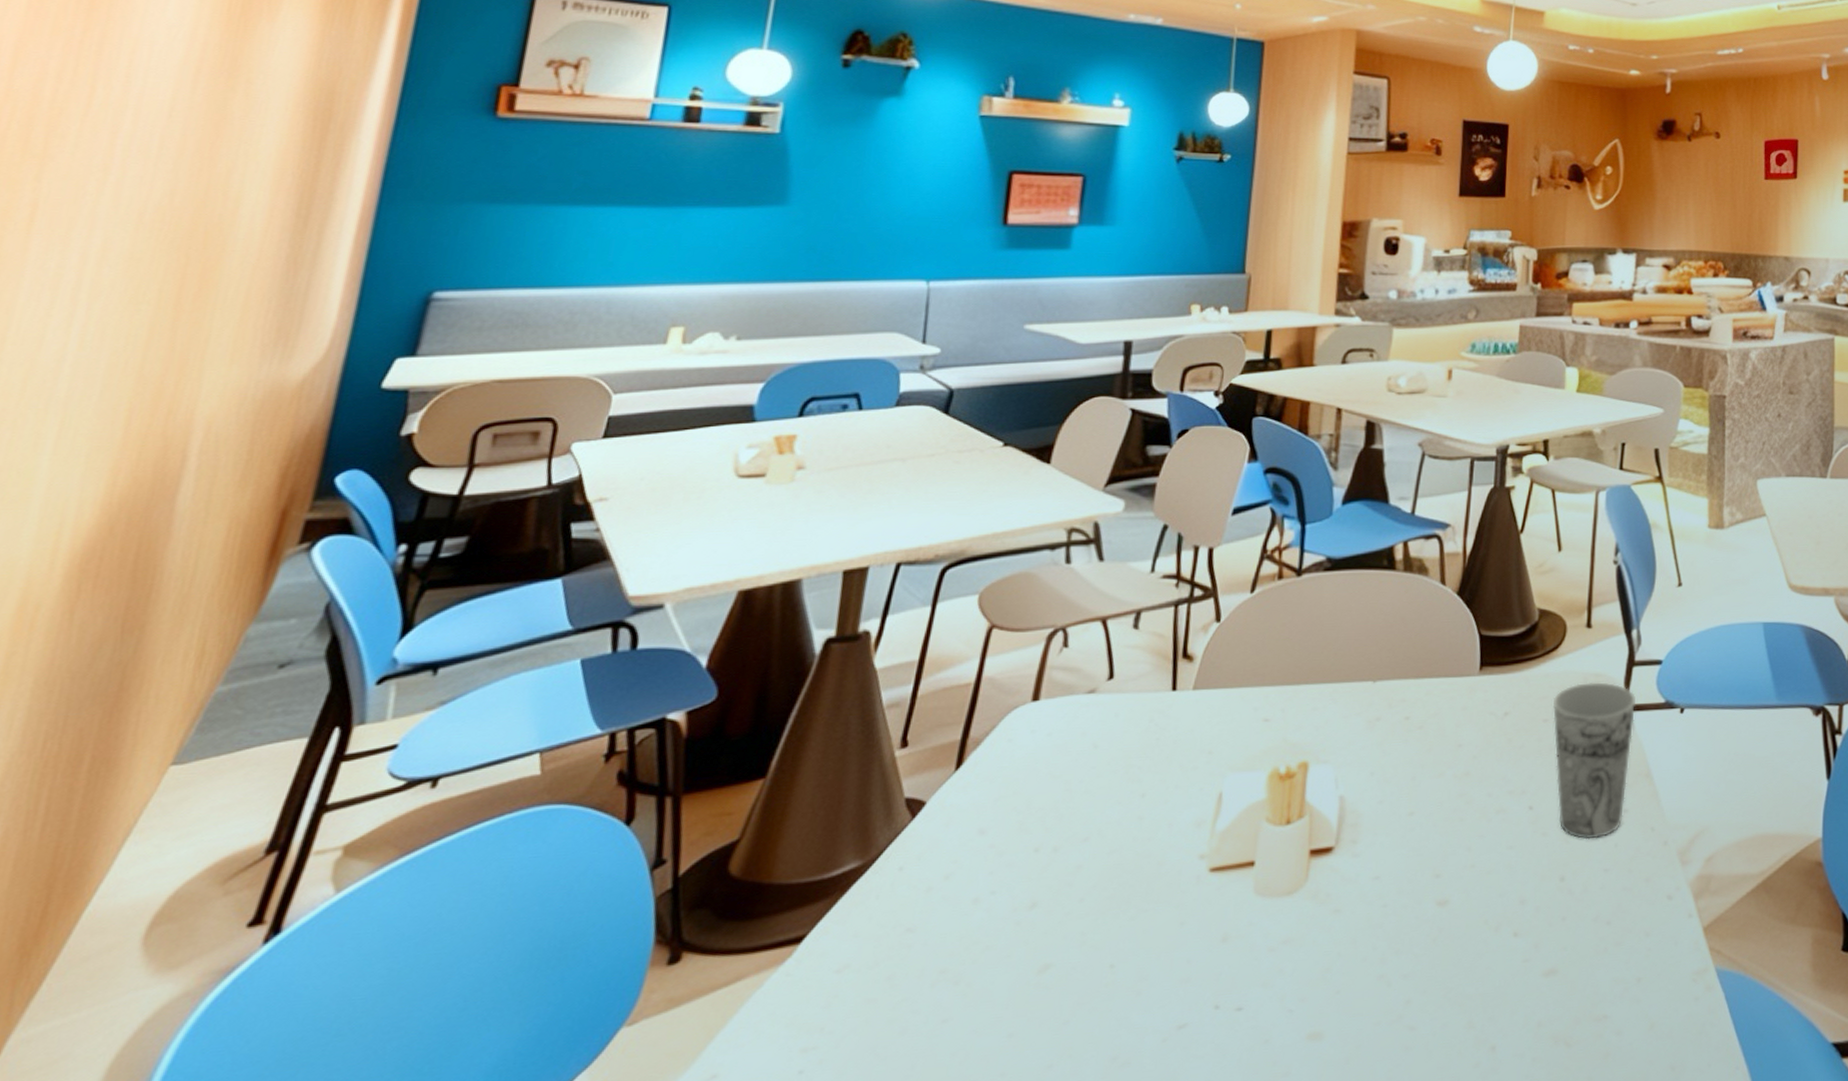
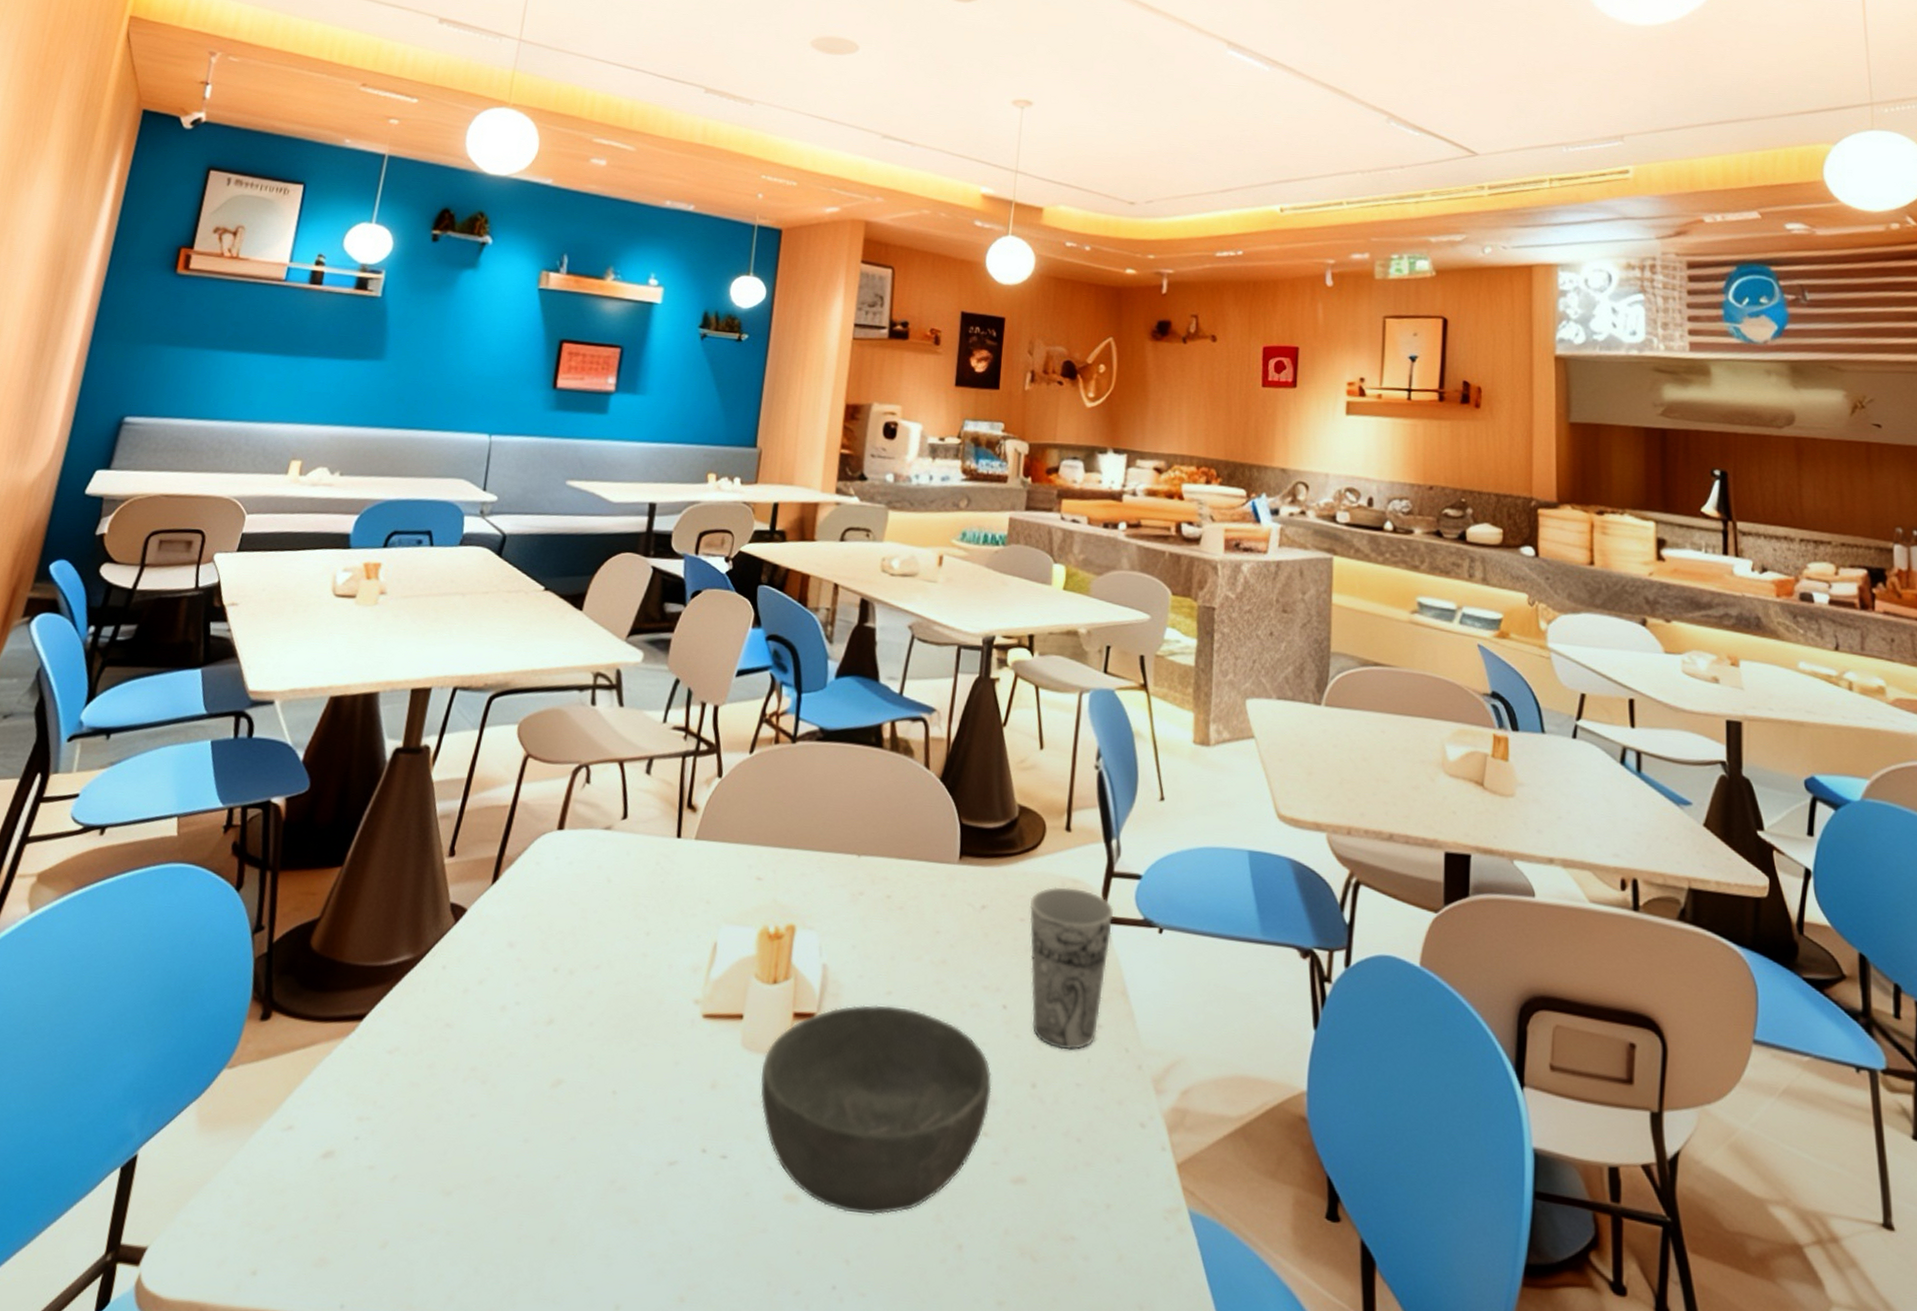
bowl: none [1276,826,1521,1039] -> present [760,1004,992,1215]

